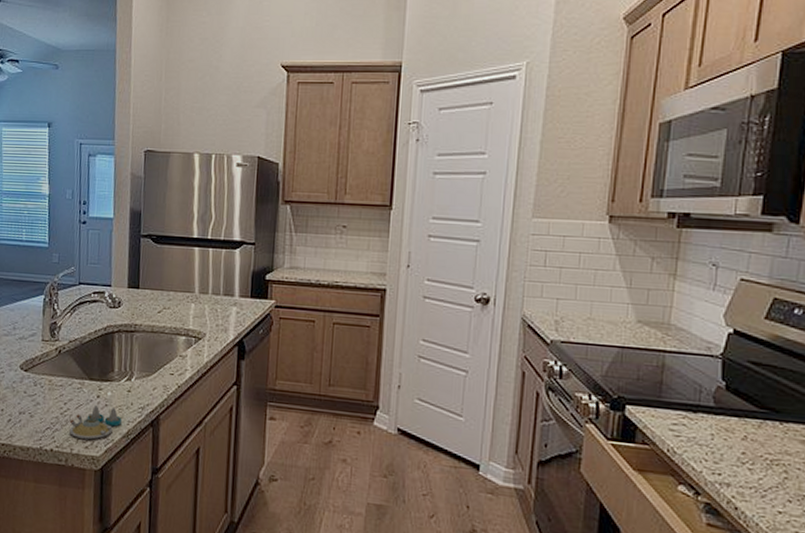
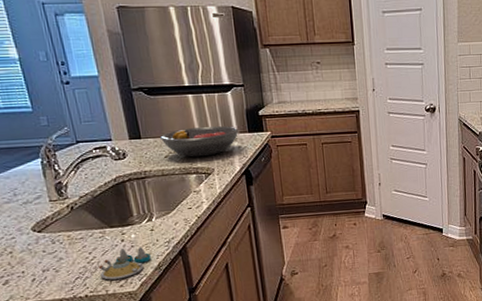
fruit bowl: none [158,284,241,318] -> present [160,126,239,157]

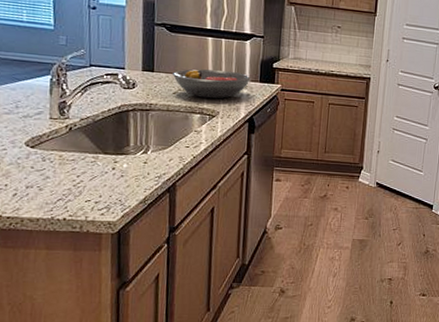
salt and pepper shaker set: present [98,247,151,280] -> none [83,176,138,207]

